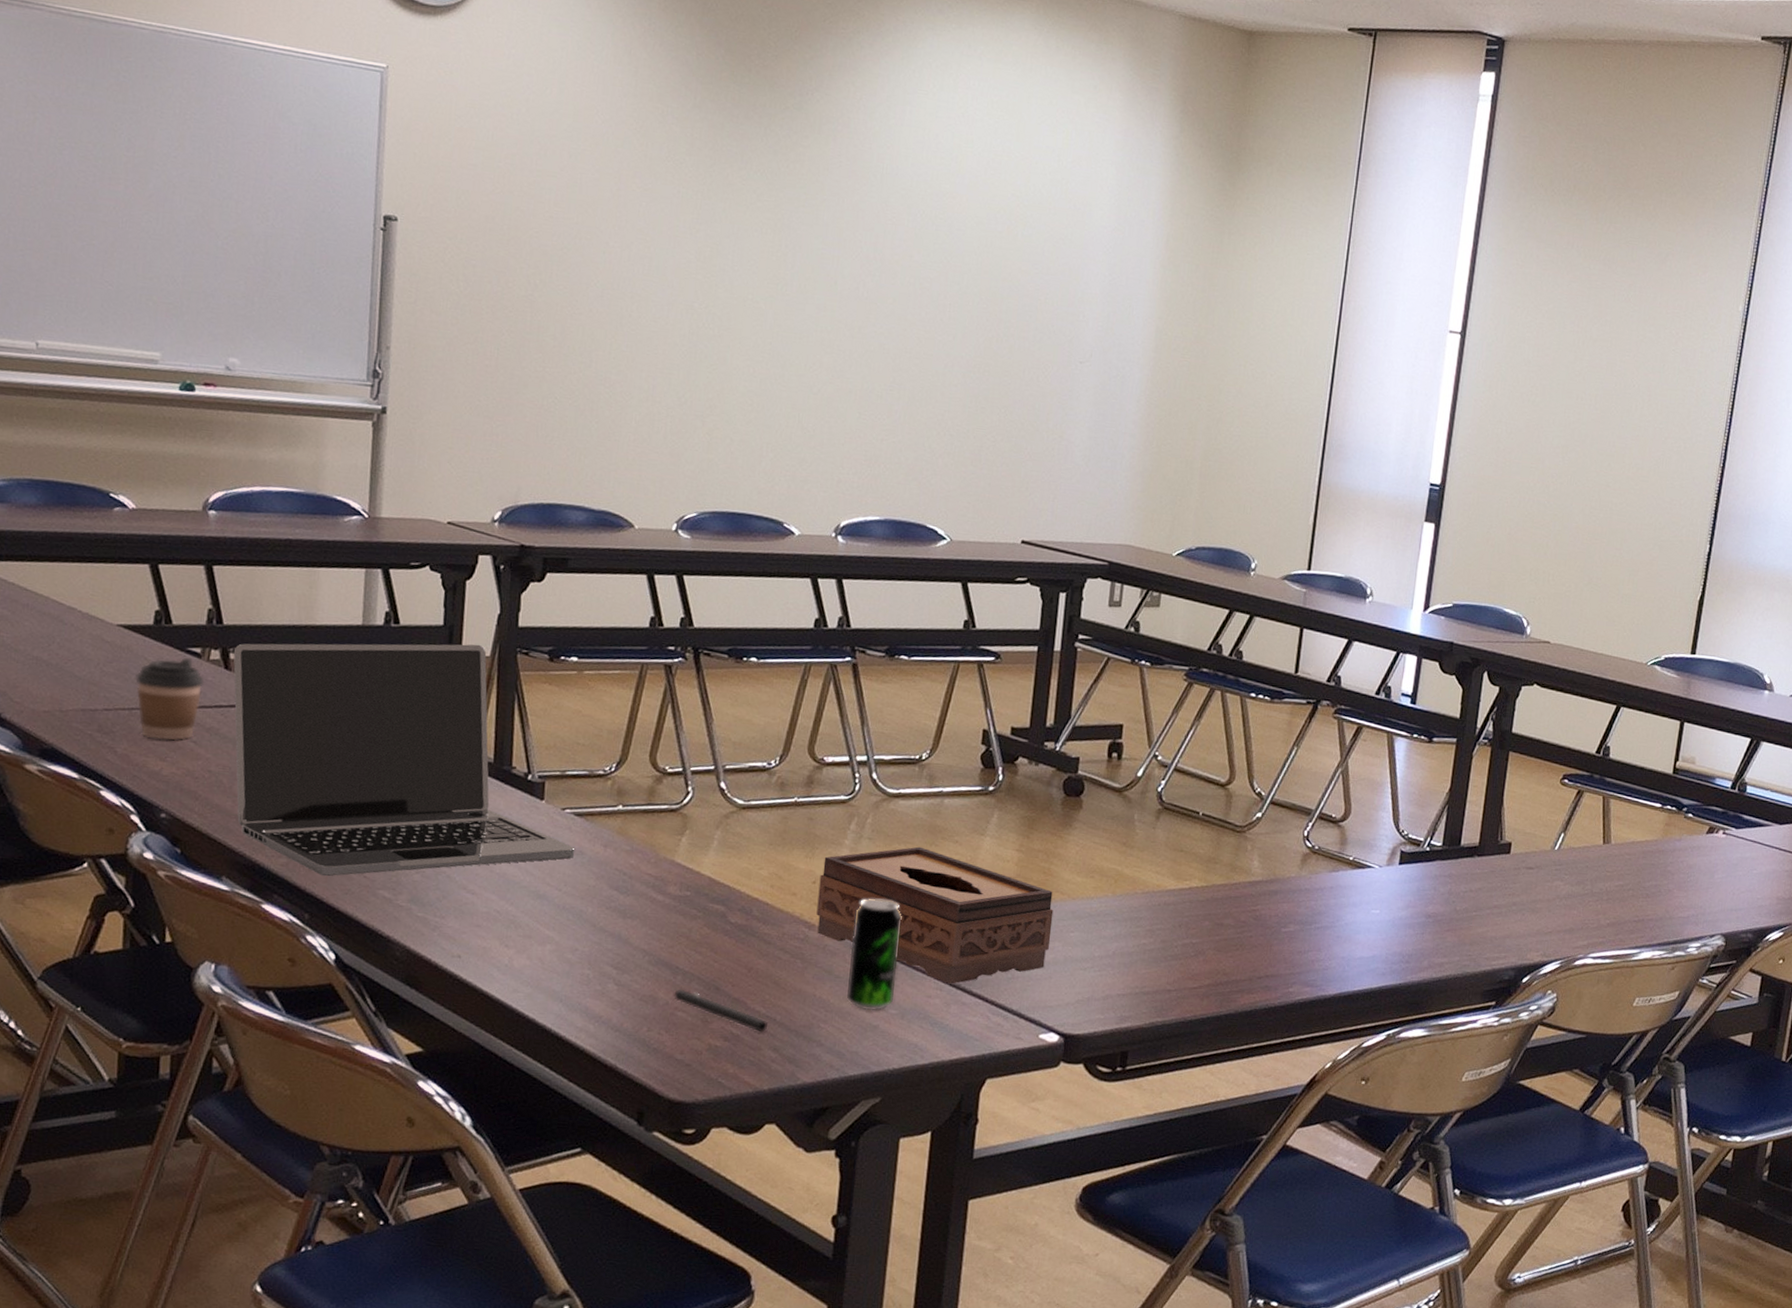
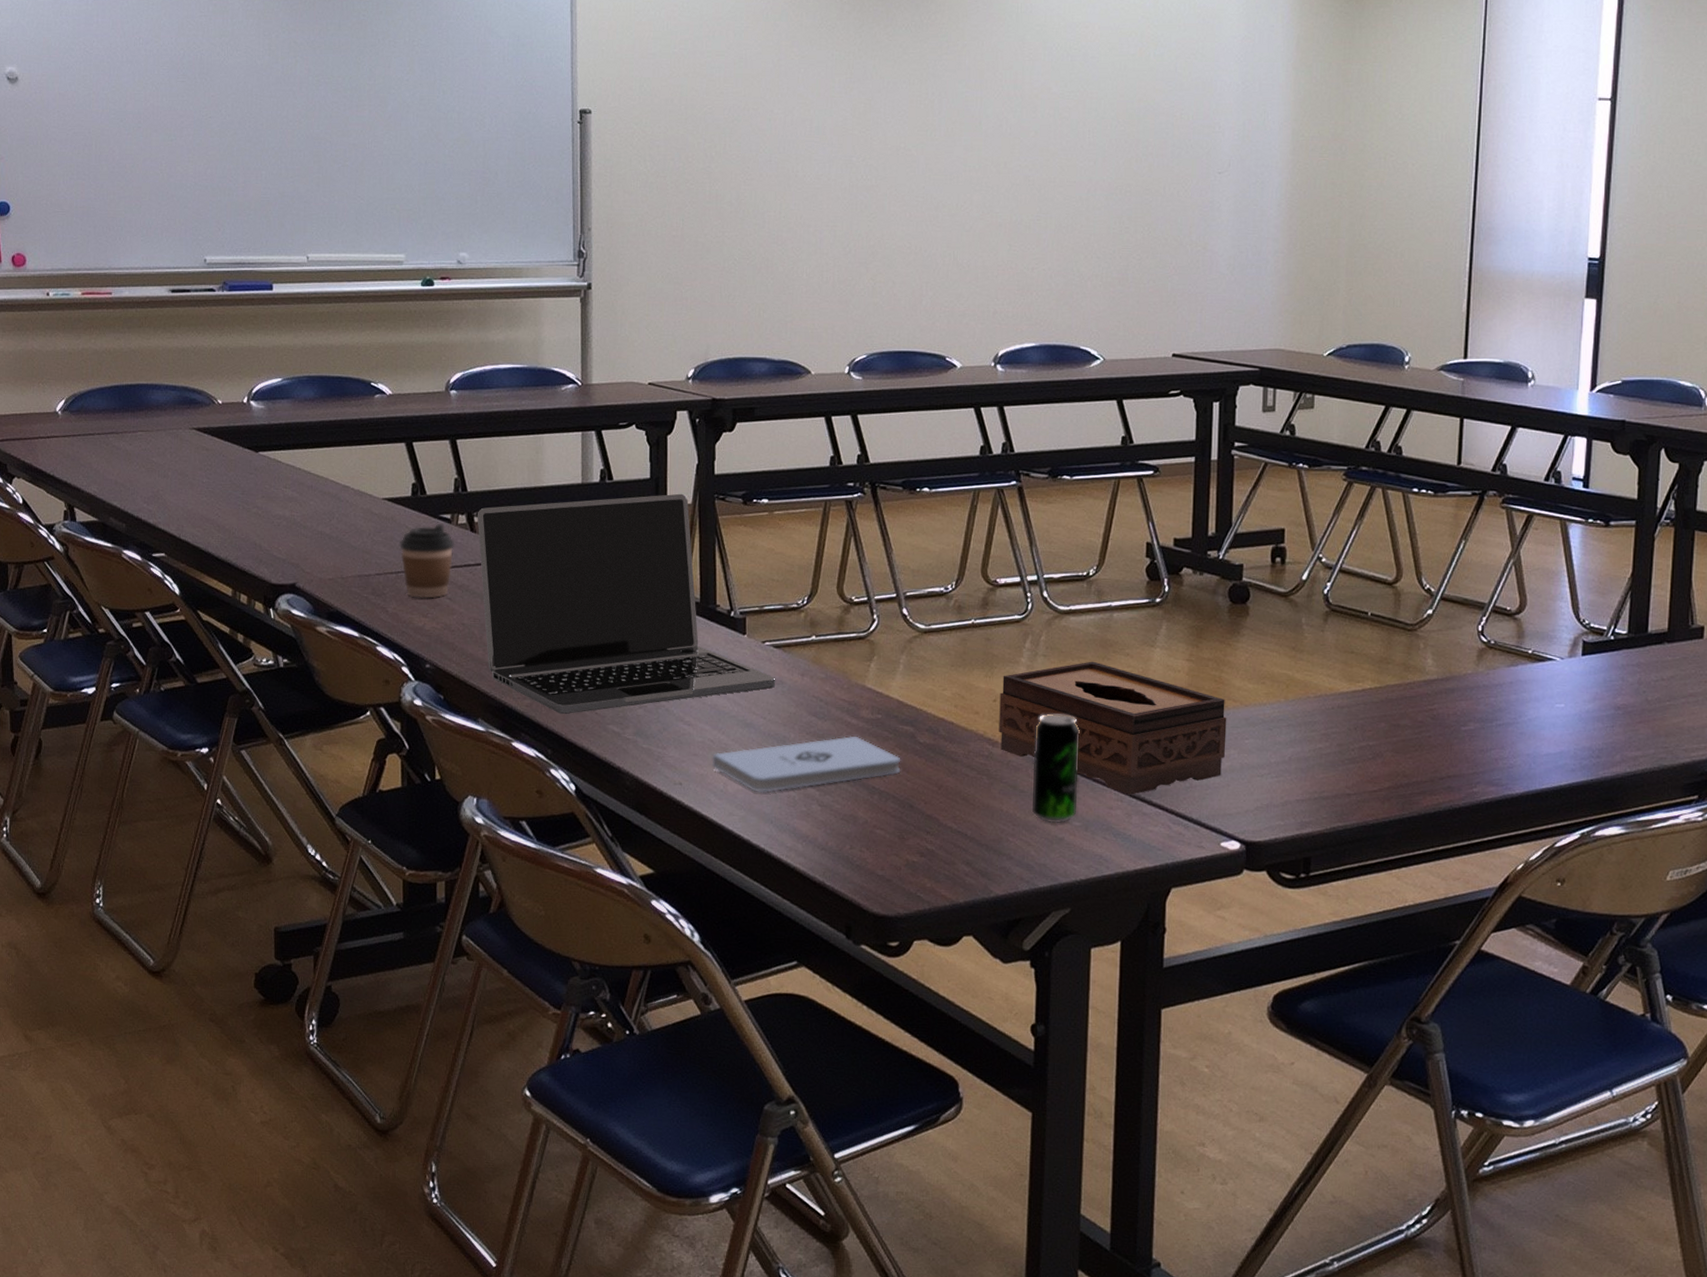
notepad: none [497,912,708,969] -> present [712,735,900,792]
marker: present [673,989,769,1033] -> none [872,807,960,848]

